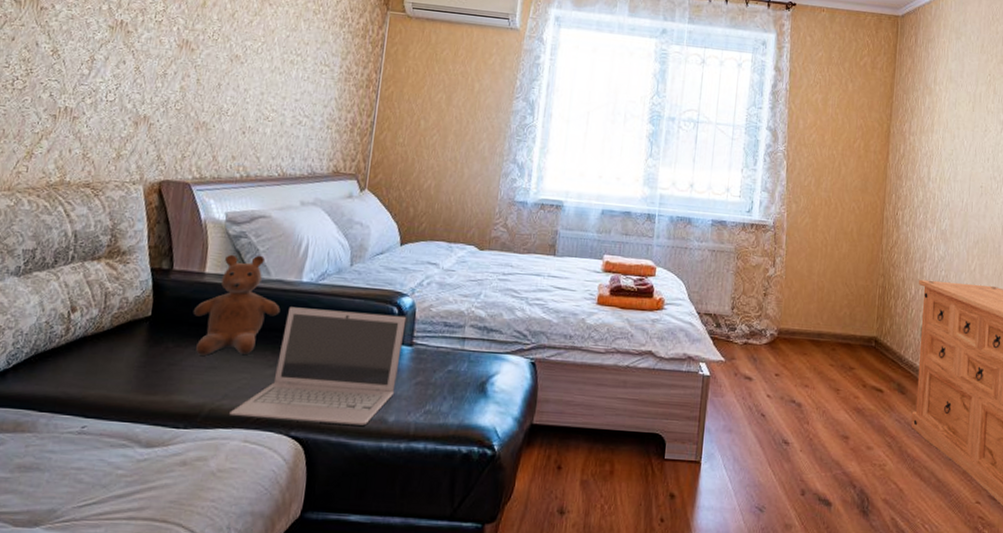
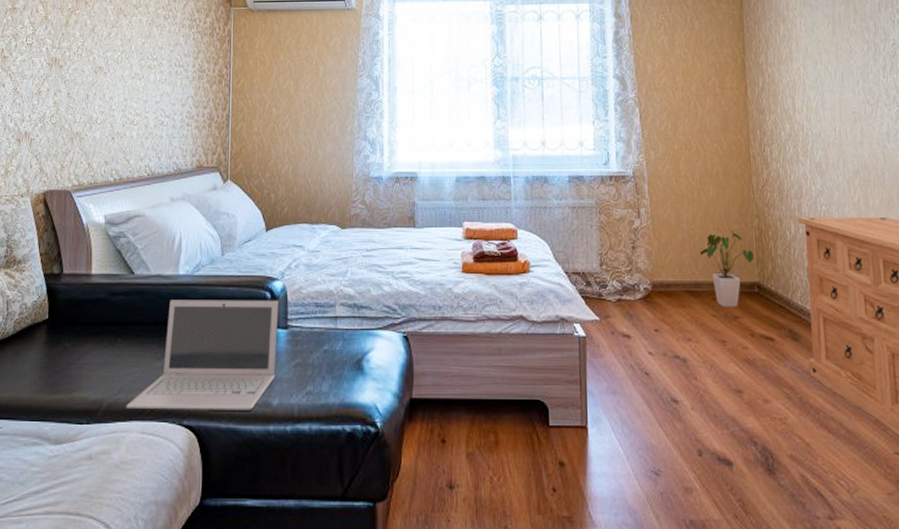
teddy bear: present [193,254,280,356] -> none [84,253,162,353]
house plant: none [826,286,876,359] -> present [699,231,755,307]

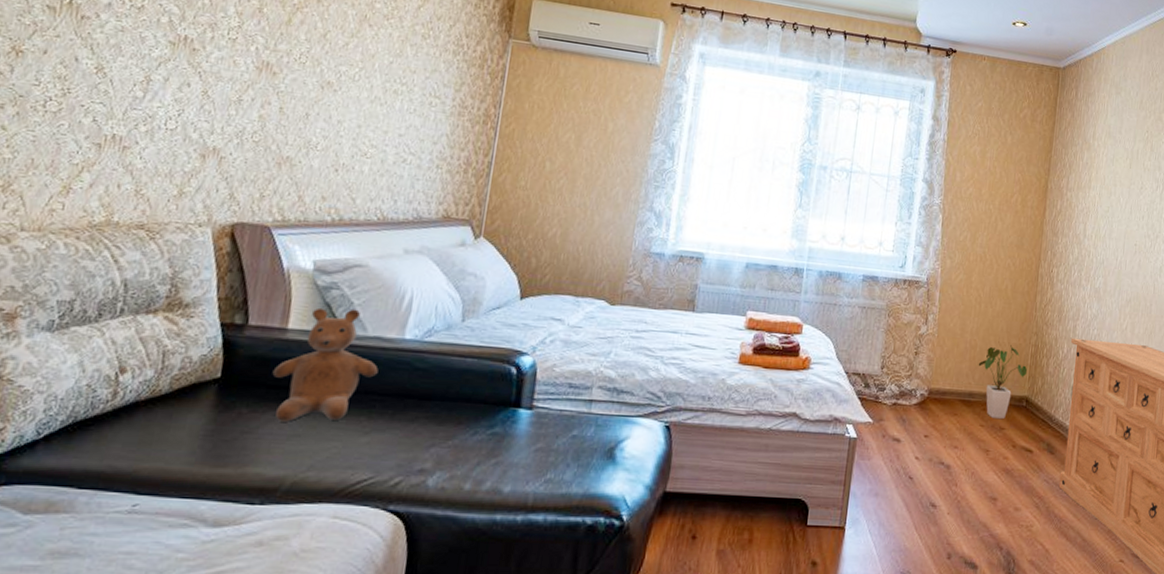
teddy bear: none [84,253,162,353] -> present [272,307,378,422]
laptop: present [126,300,279,410] -> none [316,367,526,497]

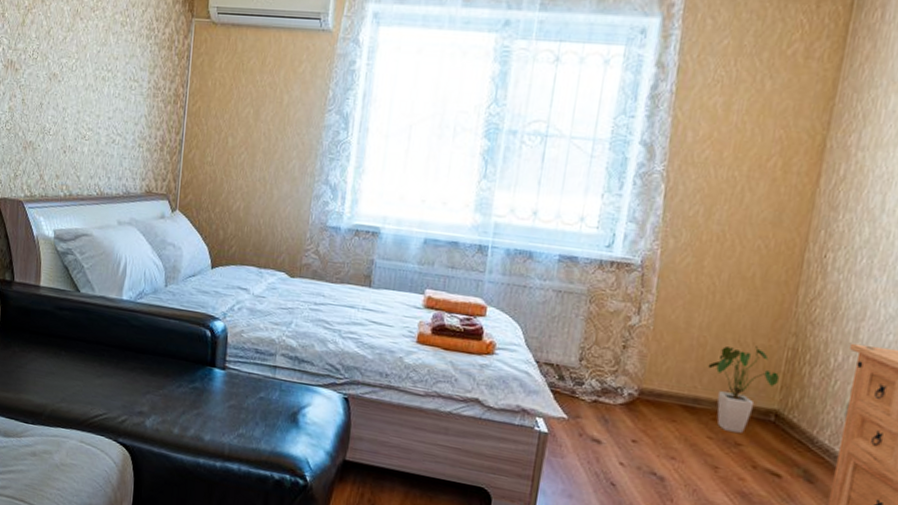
teddy bear: present [272,307,378,422] -> none [32,269,105,364]

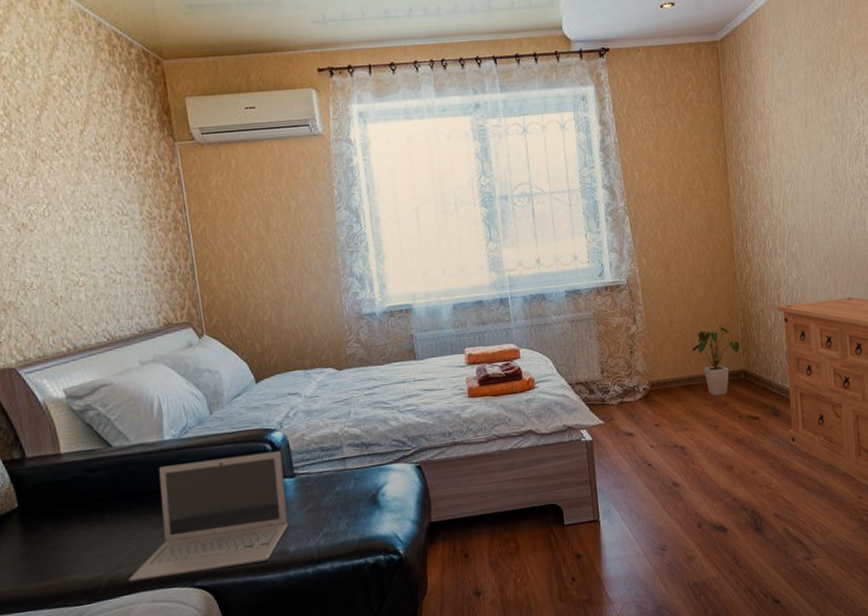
laptop: none [67,322,219,441] -> present [129,450,289,582]

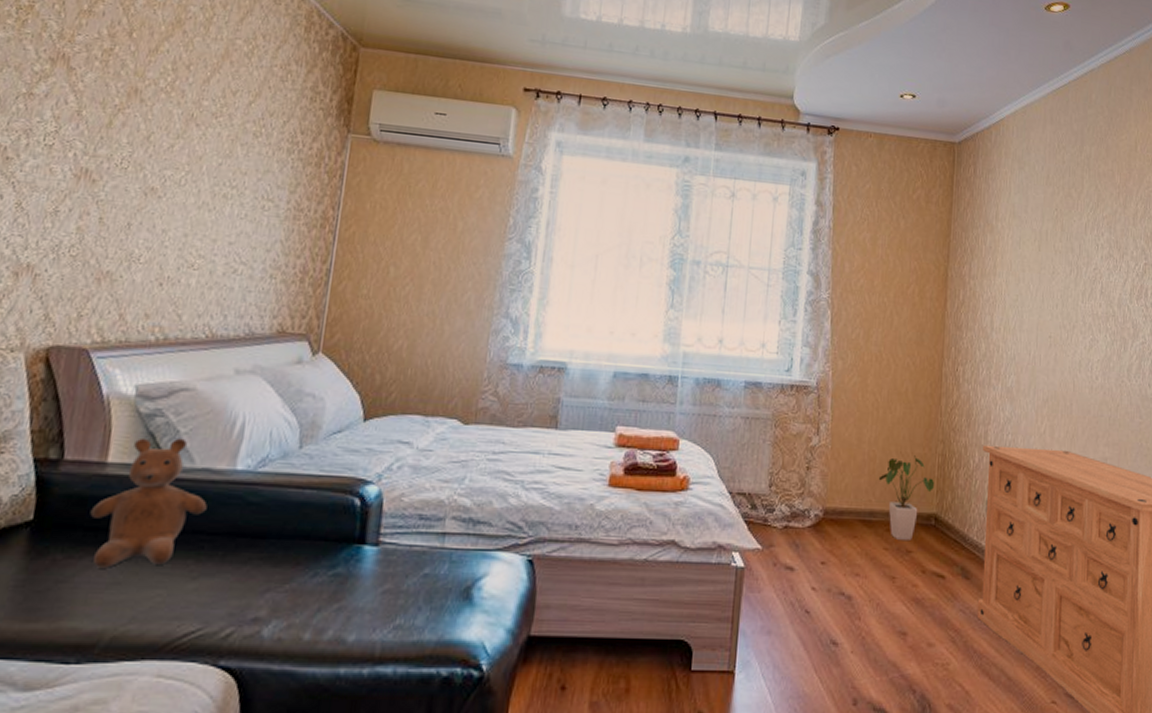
teddy bear: none [60,423,151,533] -> present [90,437,207,568]
laptop: present [129,450,289,582] -> none [138,502,372,648]

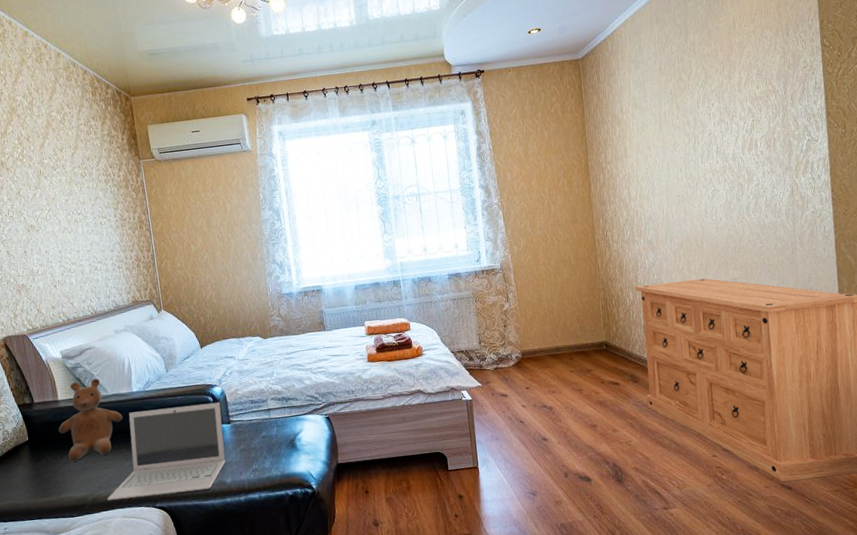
laptop: none [138,502,372,648] -> present [107,402,226,501]
house plant: present [878,455,935,540] -> none [558,303,602,364]

